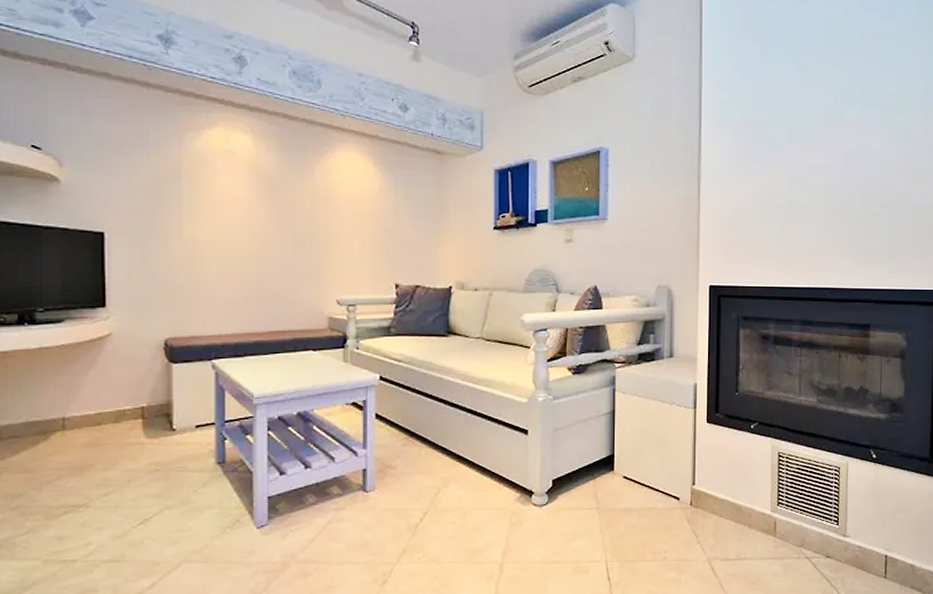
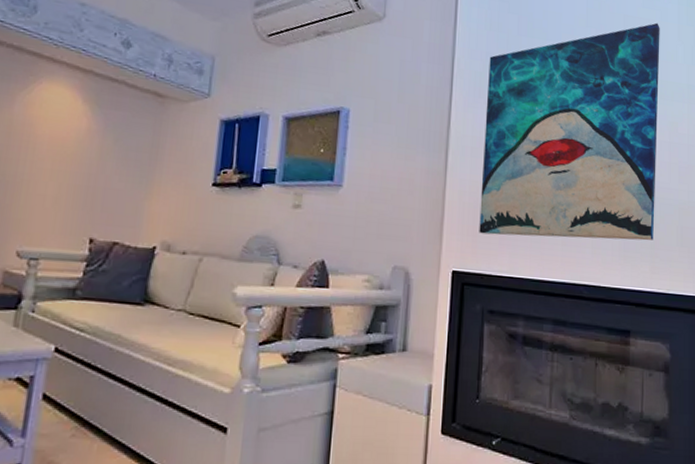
wall art: none [731,35,897,251] -> present [479,22,660,241]

